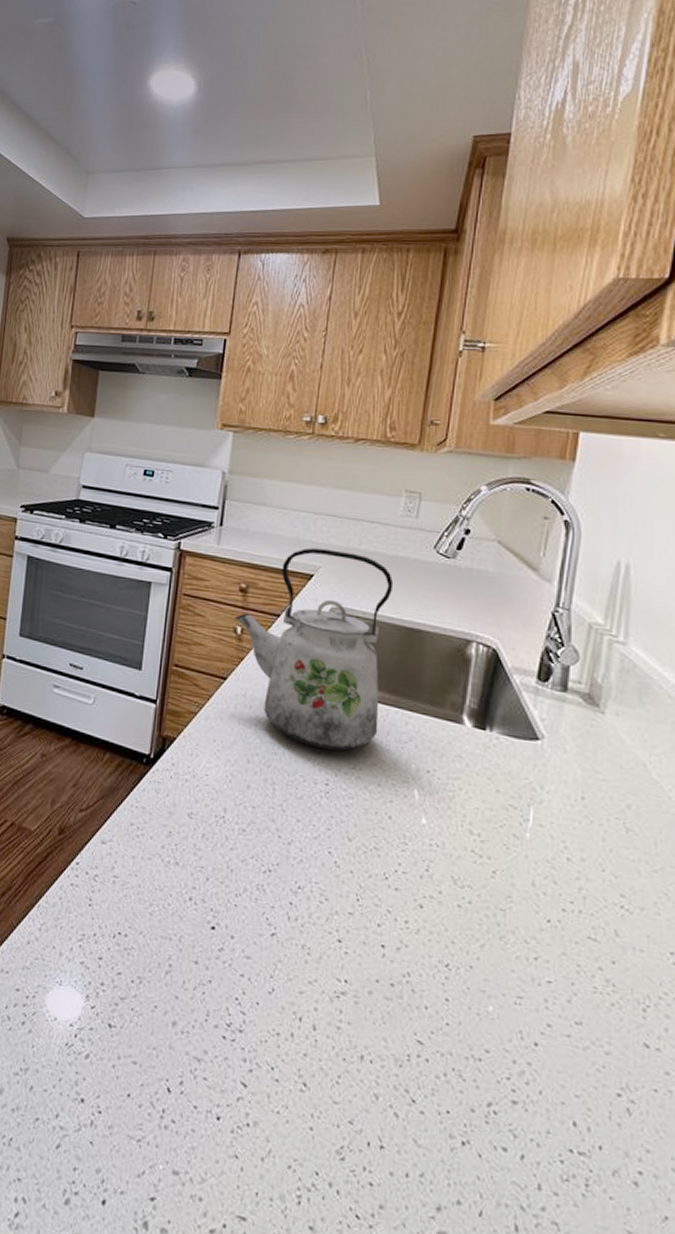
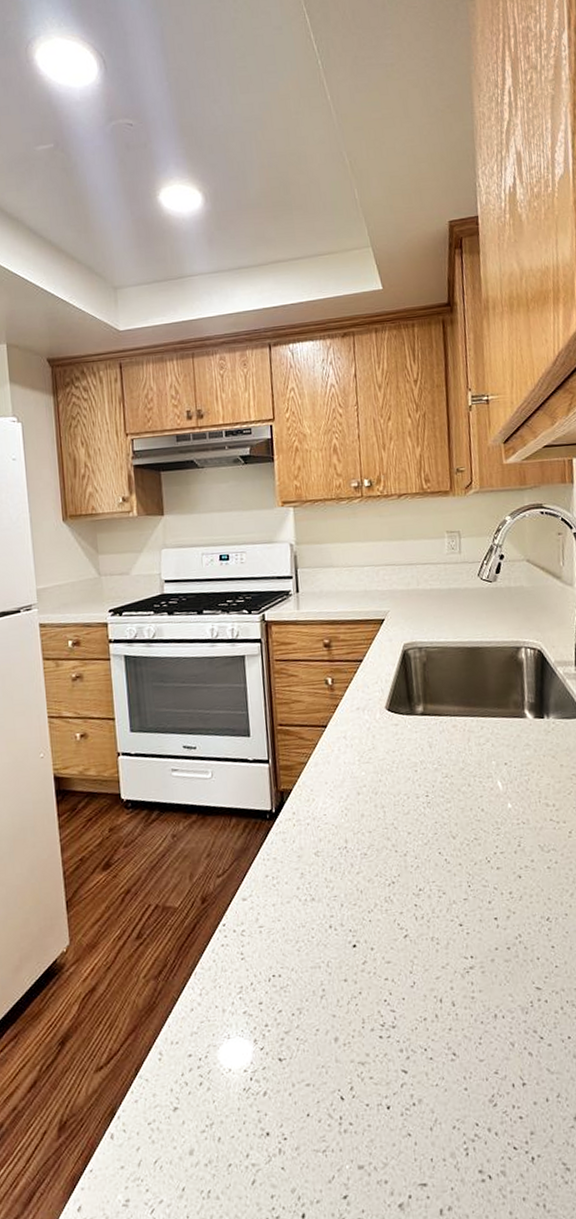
kettle: present [235,548,394,751] -> none [324,593,461,768]

